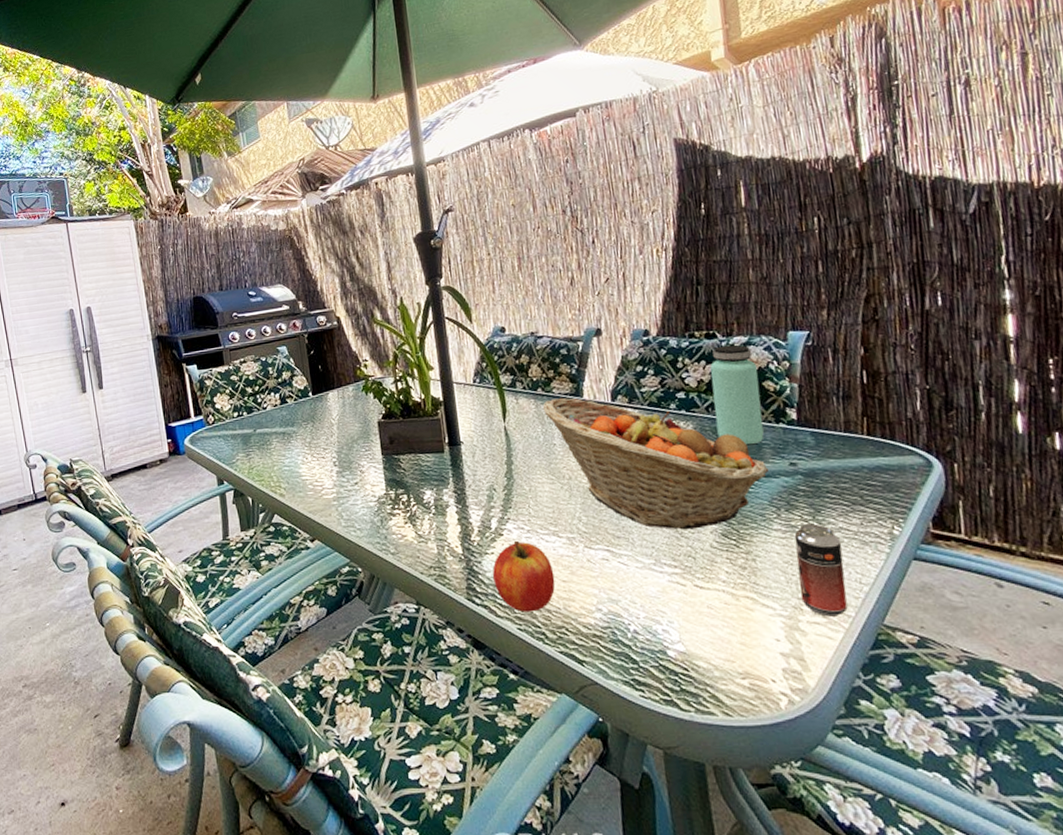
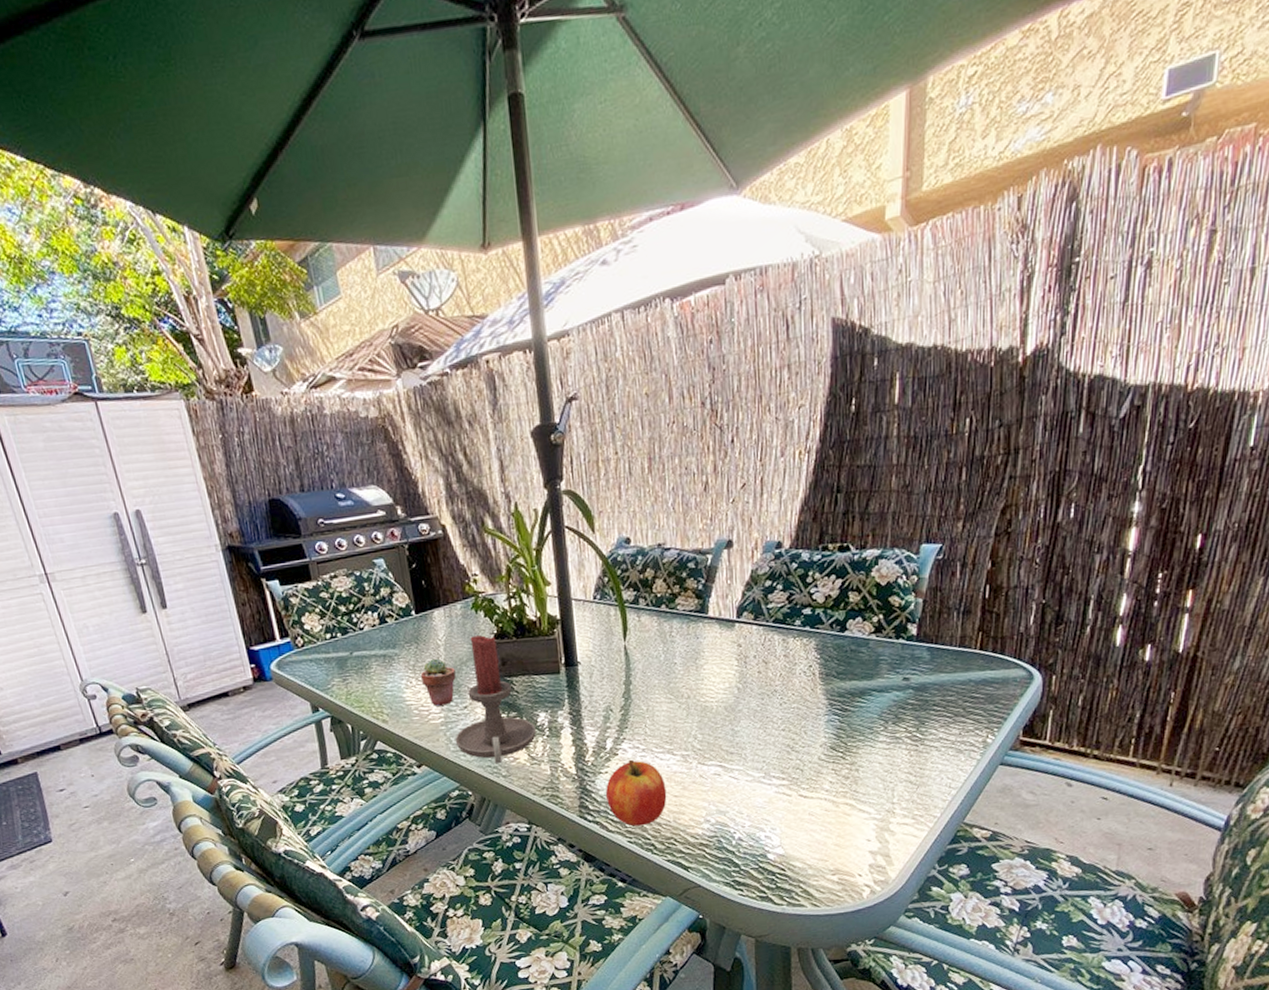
potted succulent: none [315,436,348,482] -> present [420,658,456,706]
candle holder: none [346,415,423,540] -> present [455,635,536,763]
fruit basket: present [542,398,769,530] -> none [665,615,883,744]
bottle: present [710,345,764,445] -> none [838,558,886,661]
beverage can: present [794,523,848,617] -> none [895,735,939,818]

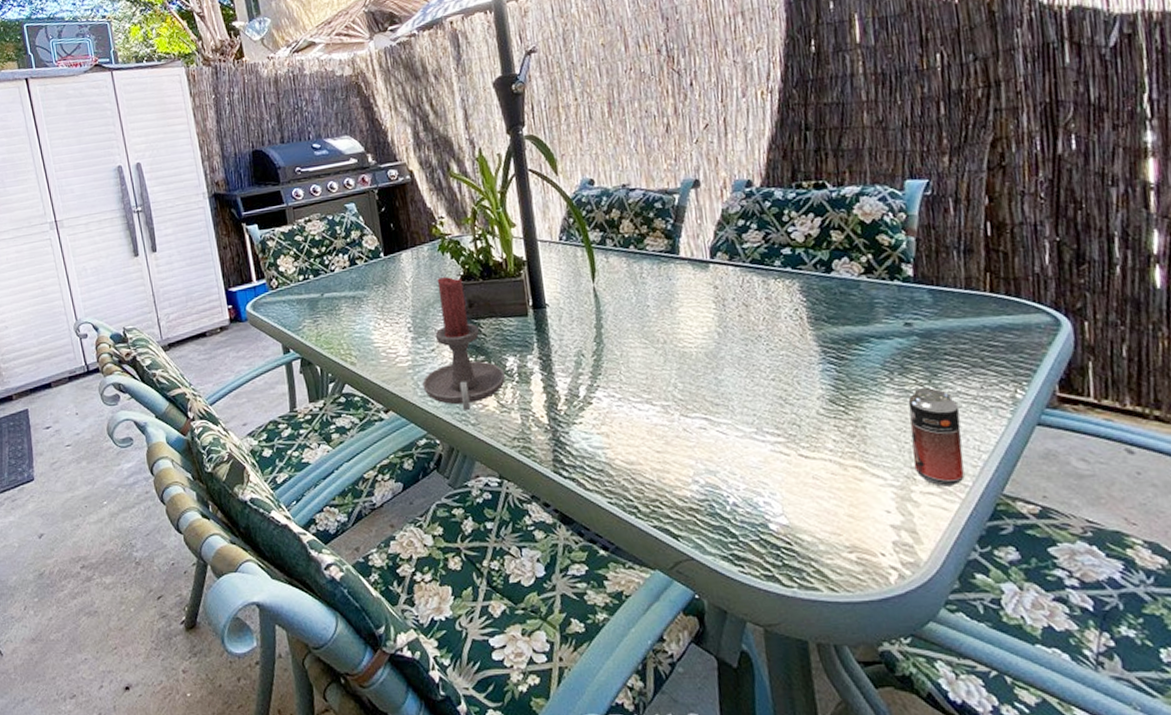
potted succulent: present [420,658,456,706] -> none [388,300,423,349]
apple: present [605,759,667,827] -> none [580,409,649,485]
beverage can: none [895,735,939,818] -> present [908,388,965,487]

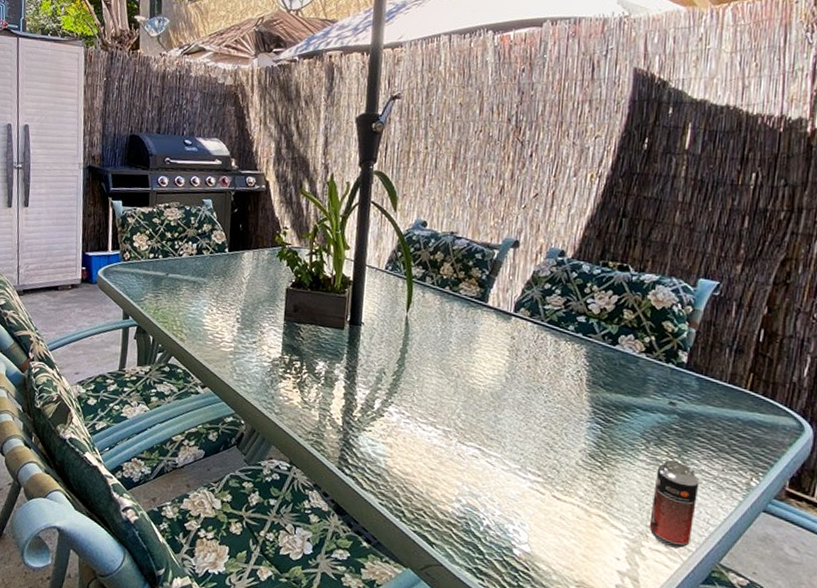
candle holder: present [422,277,505,410] -> none [239,280,313,400]

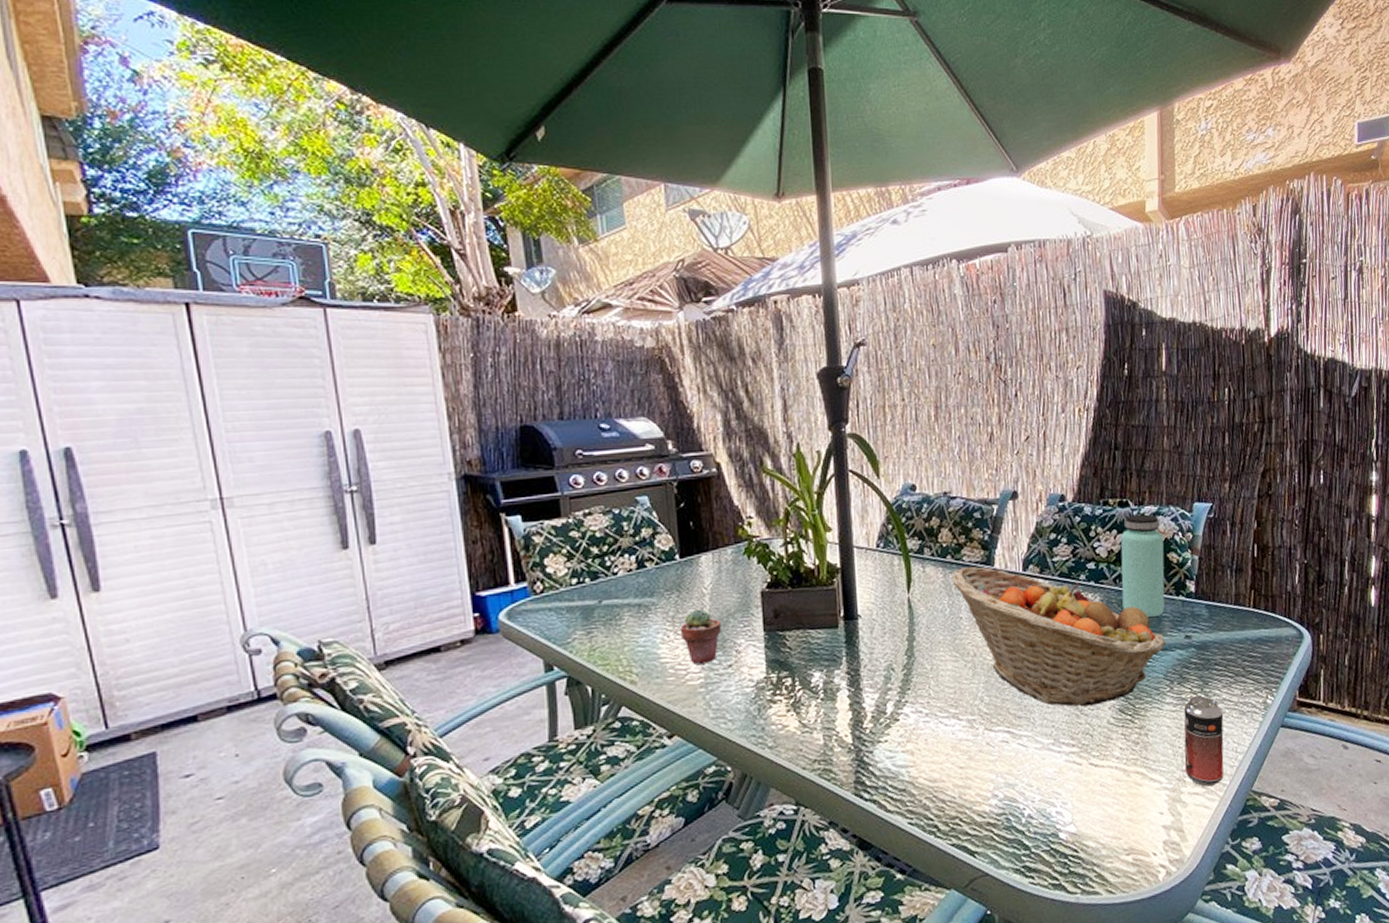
potted succulent: none [221,293,252,337] -> present [680,609,721,664]
fruit basket: none [446,299,649,446] -> present [951,566,1167,707]
bottle: none [608,279,662,378] -> present [1120,514,1165,618]

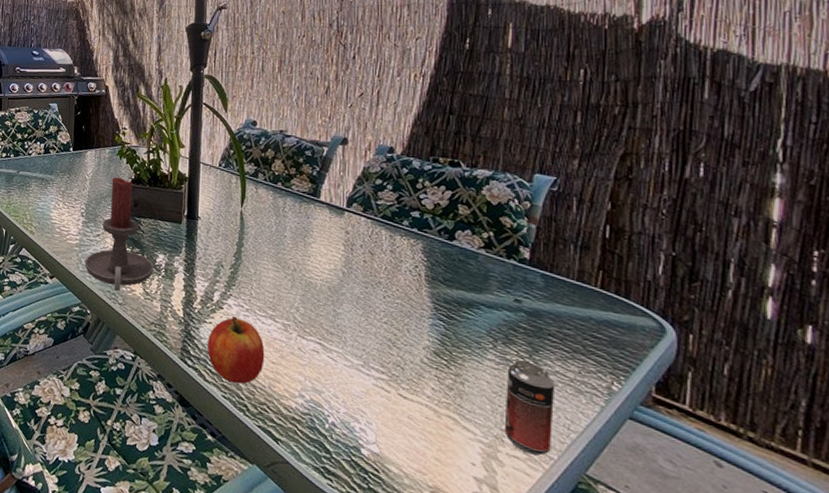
potted succulent: present [680,609,721,664] -> none [67,189,95,230]
candle holder: none [715,584,809,732] -> present [84,177,154,291]
apple: none [884,725,952,805] -> present [206,315,265,384]
fruit basket: present [951,566,1167,707] -> none [279,195,493,343]
bottle: present [1120,514,1165,618] -> none [446,175,498,274]

